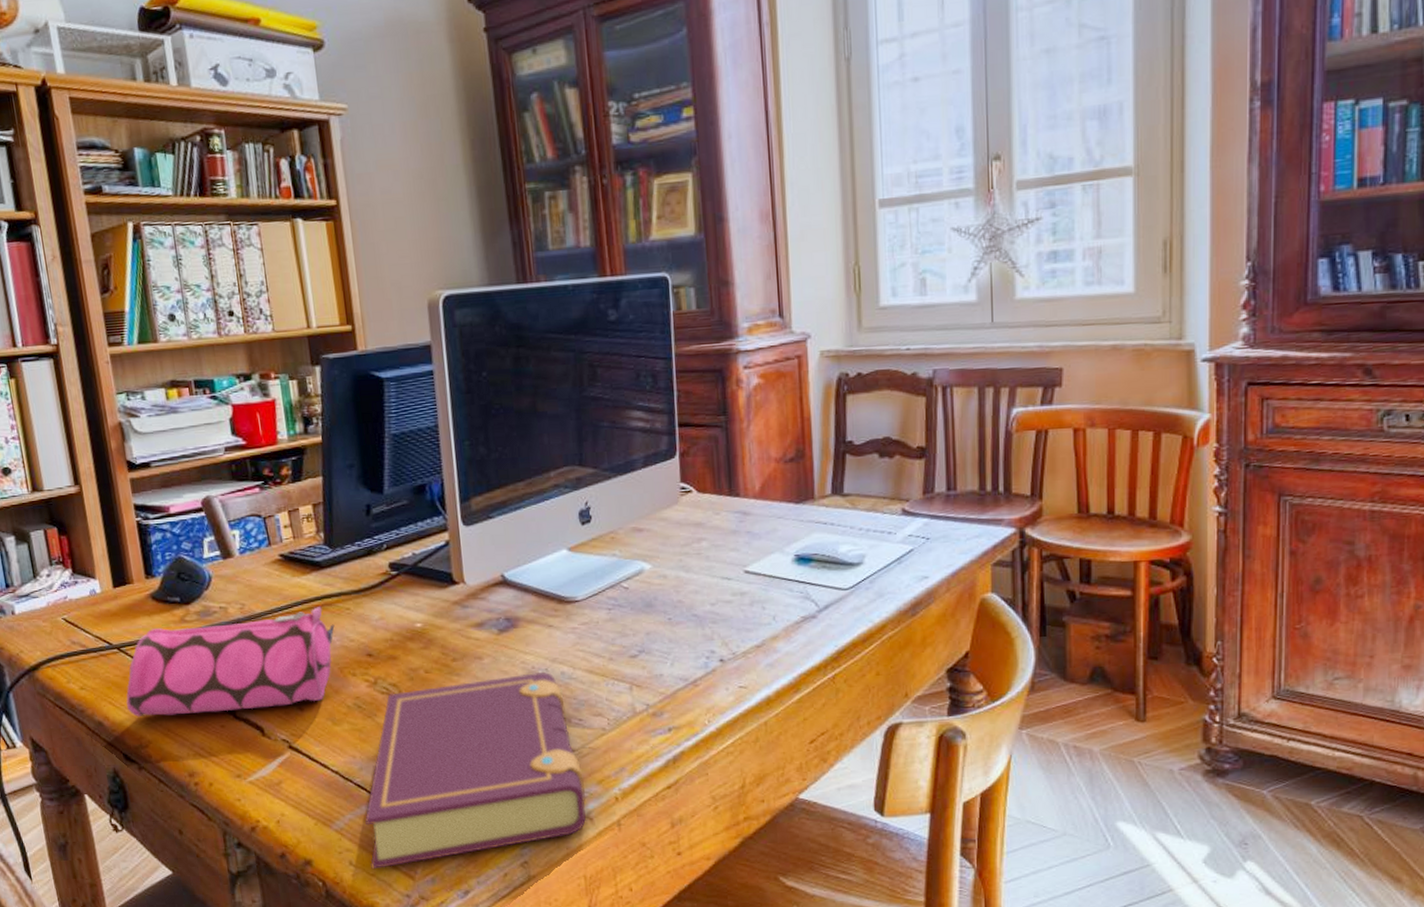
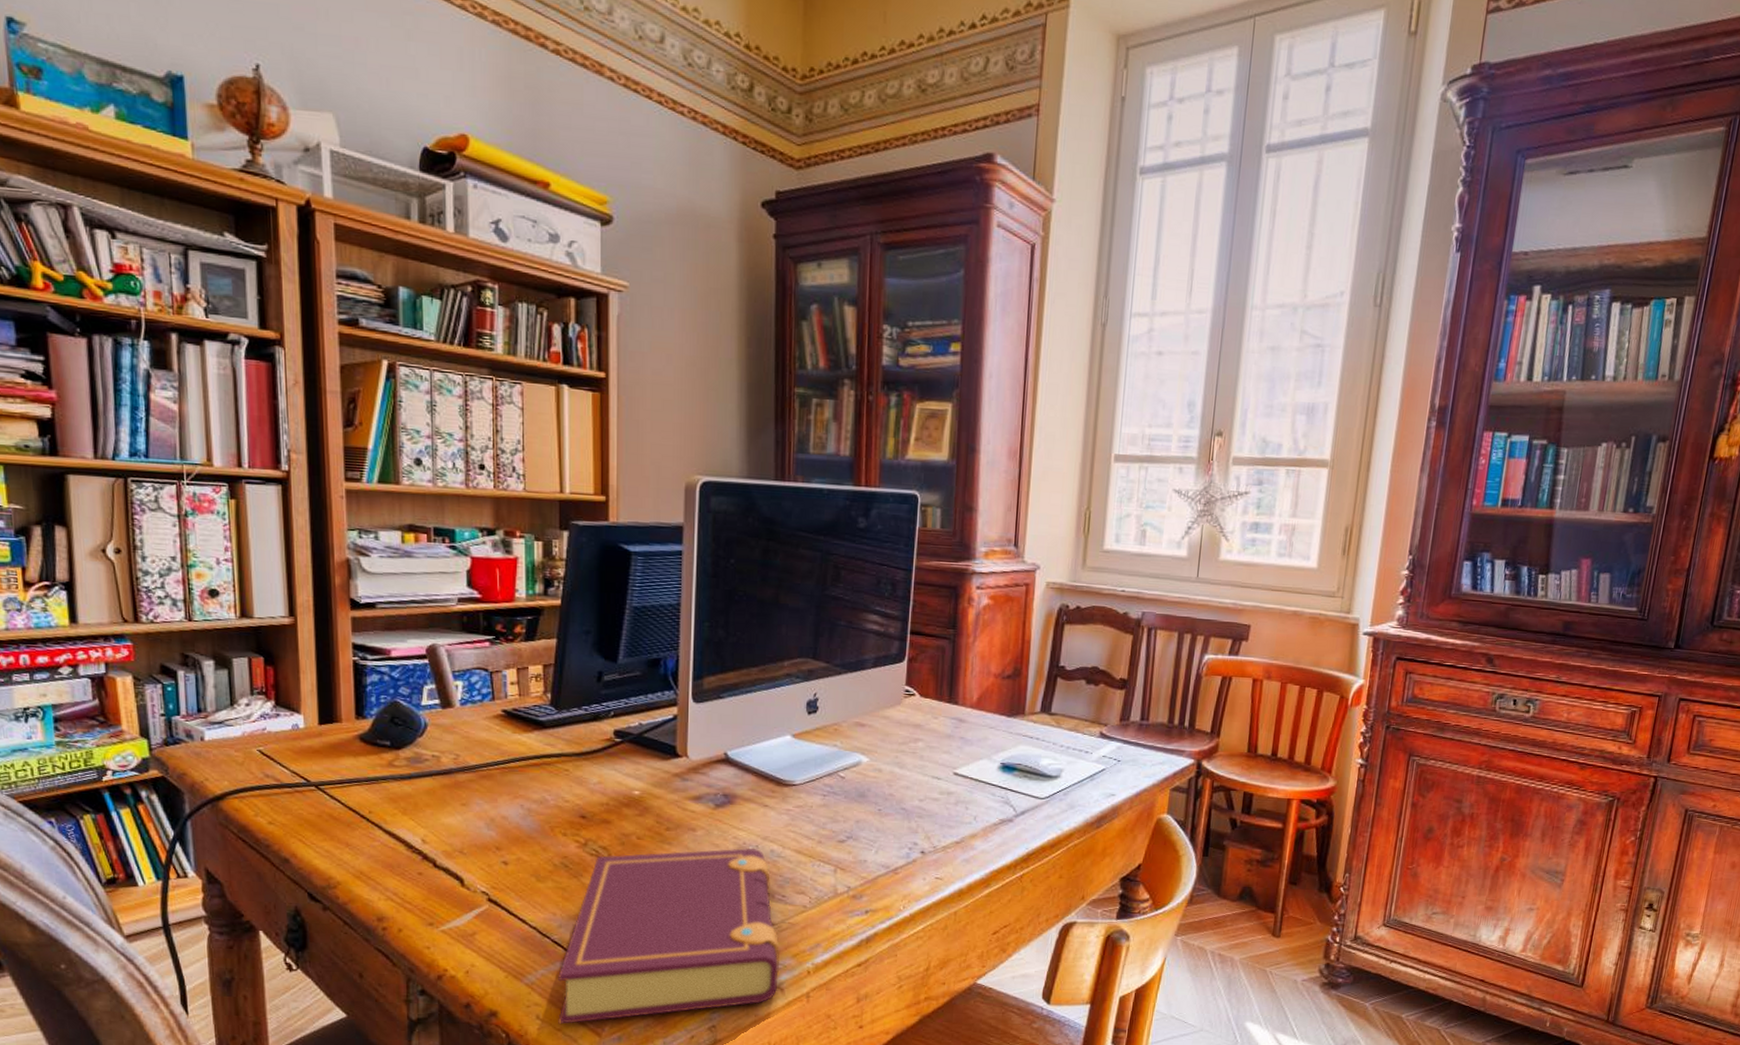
pencil case: present [126,607,335,718] -> none [318,765,551,860]

